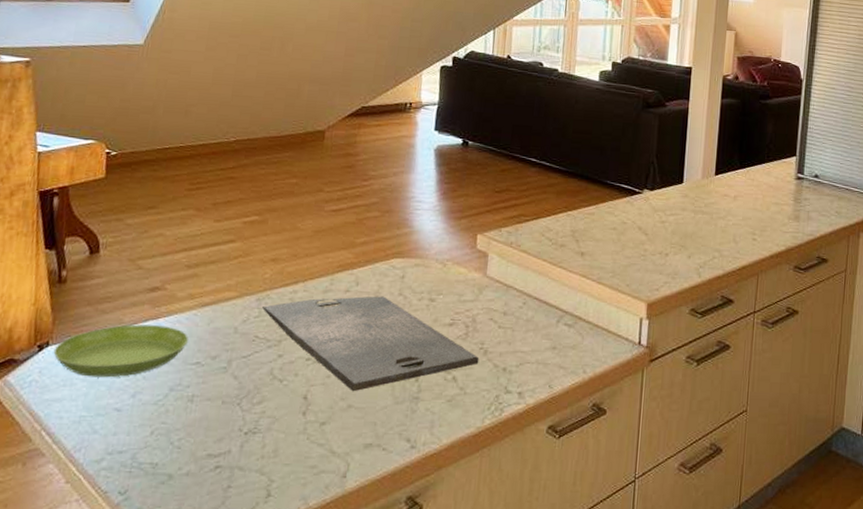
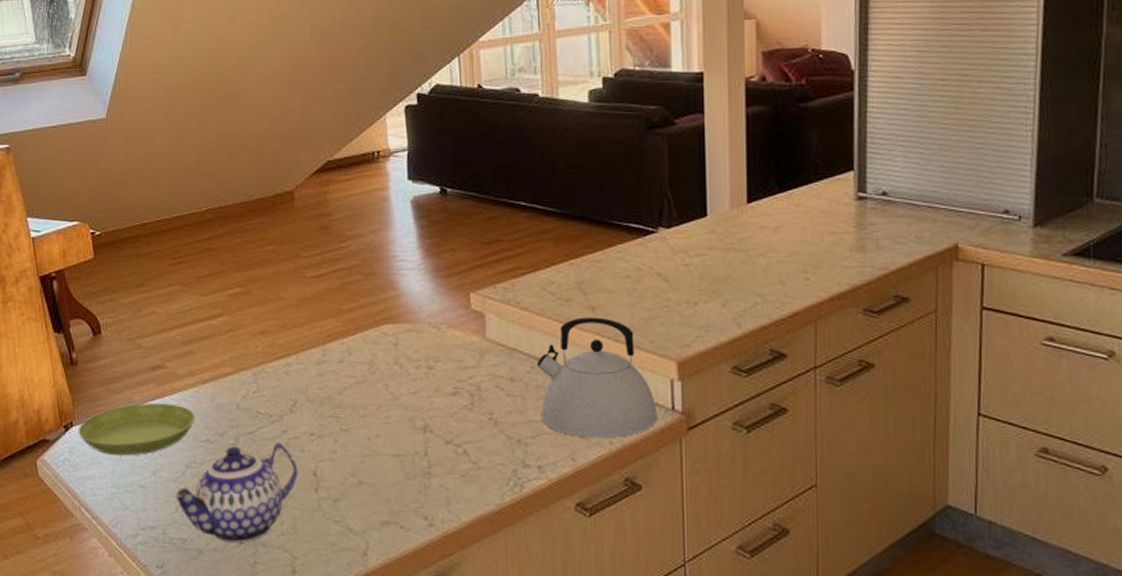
teapot: none [153,366,289,466] -> present [176,442,298,542]
cutting board: present [262,296,480,392] -> none [260,366,490,468]
kettle: none [526,261,626,368] -> present [536,317,658,439]

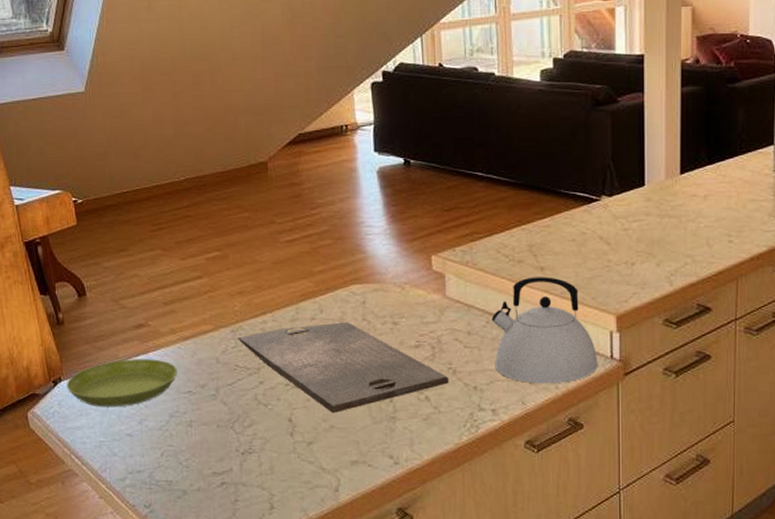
teapot: present [176,442,298,542] -> none [161,392,275,482]
cutting board: none [260,366,490,468] -> present [238,322,449,414]

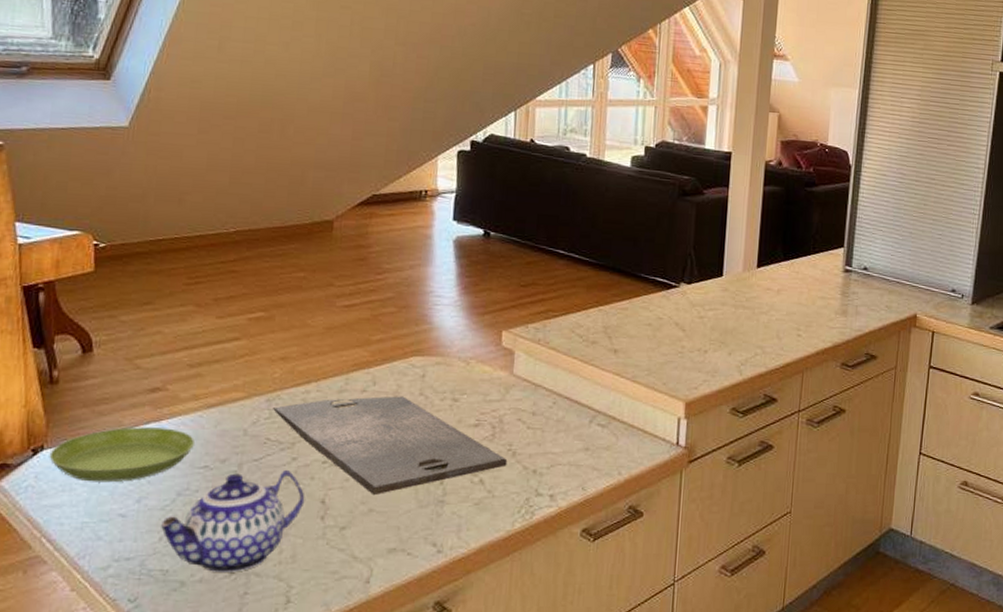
teapot: none [161,392,275,482] -> present [161,469,305,572]
kettle: present [491,277,598,384] -> none [557,359,664,470]

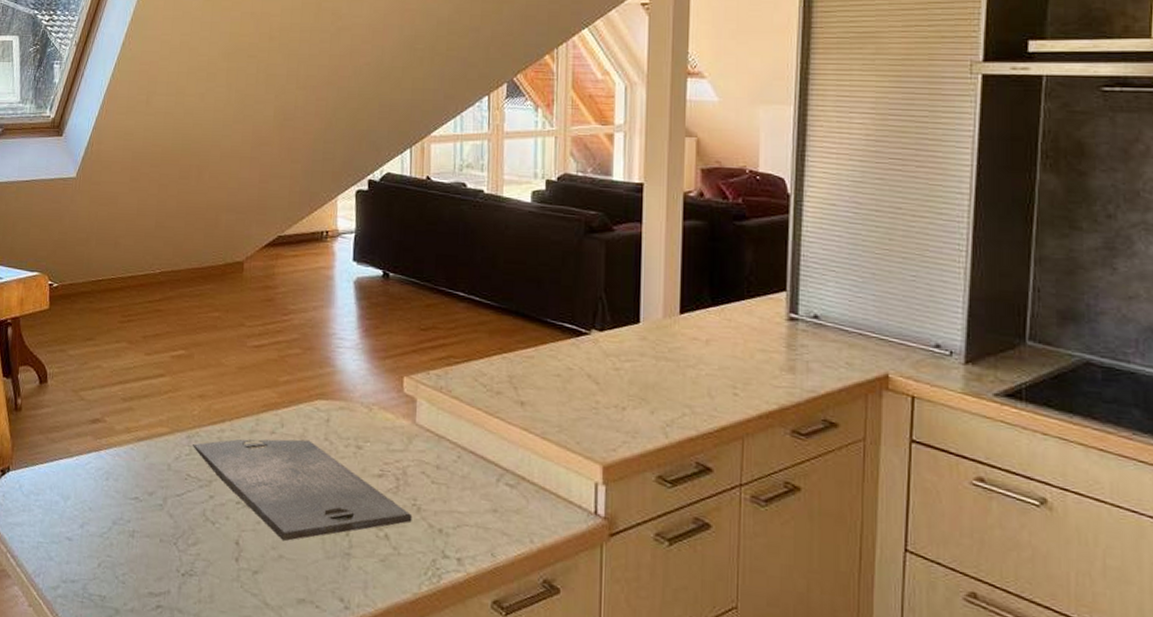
saucer: present [49,427,194,483] -> none [13,455,127,507]
teapot: present [161,469,305,572] -> none [100,506,221,606]

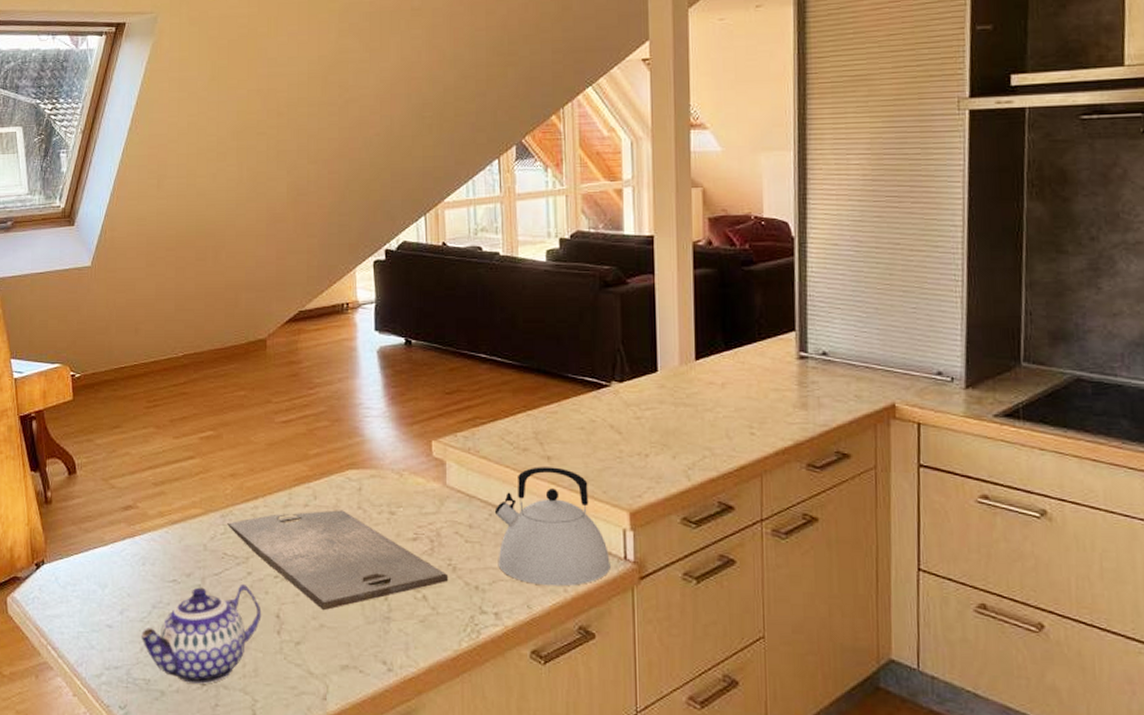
teapot: none [100,506,221,606] -> present [141,583,262,684]
kettle: none [463,411,580,537] -> present [494,467,611,587]

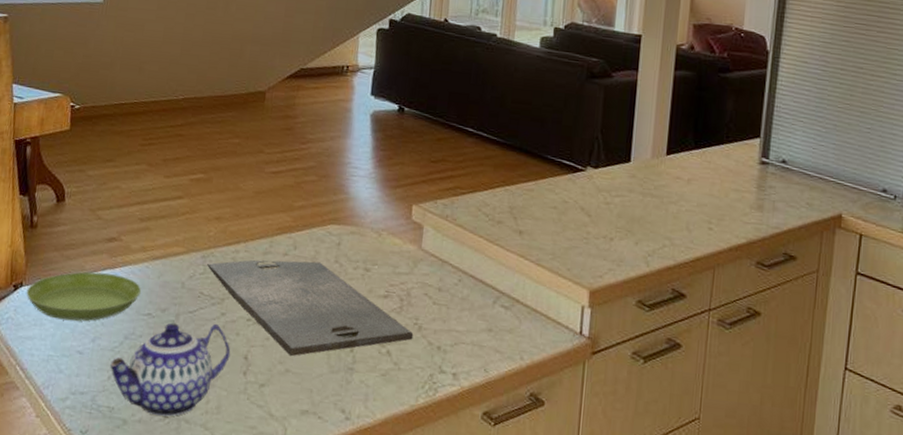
saucer: none [49,542,163,595] -> present [26,272,141,321]
kettle: present [494,467,611,587] -> none [461,239,567,355]

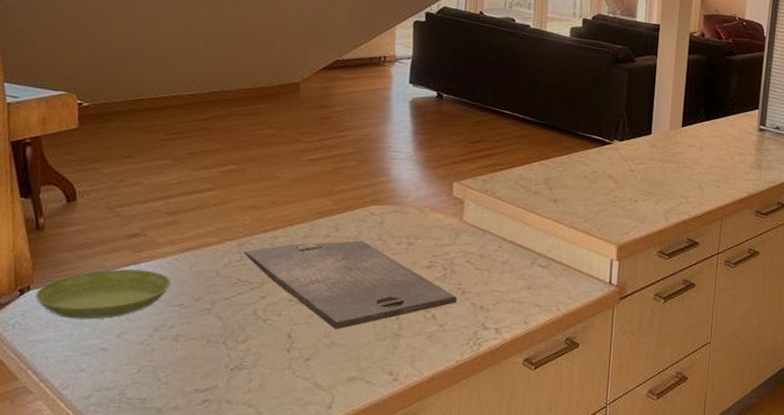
teapot: present [110,322,231,417] -> none [139,307,273,400]

